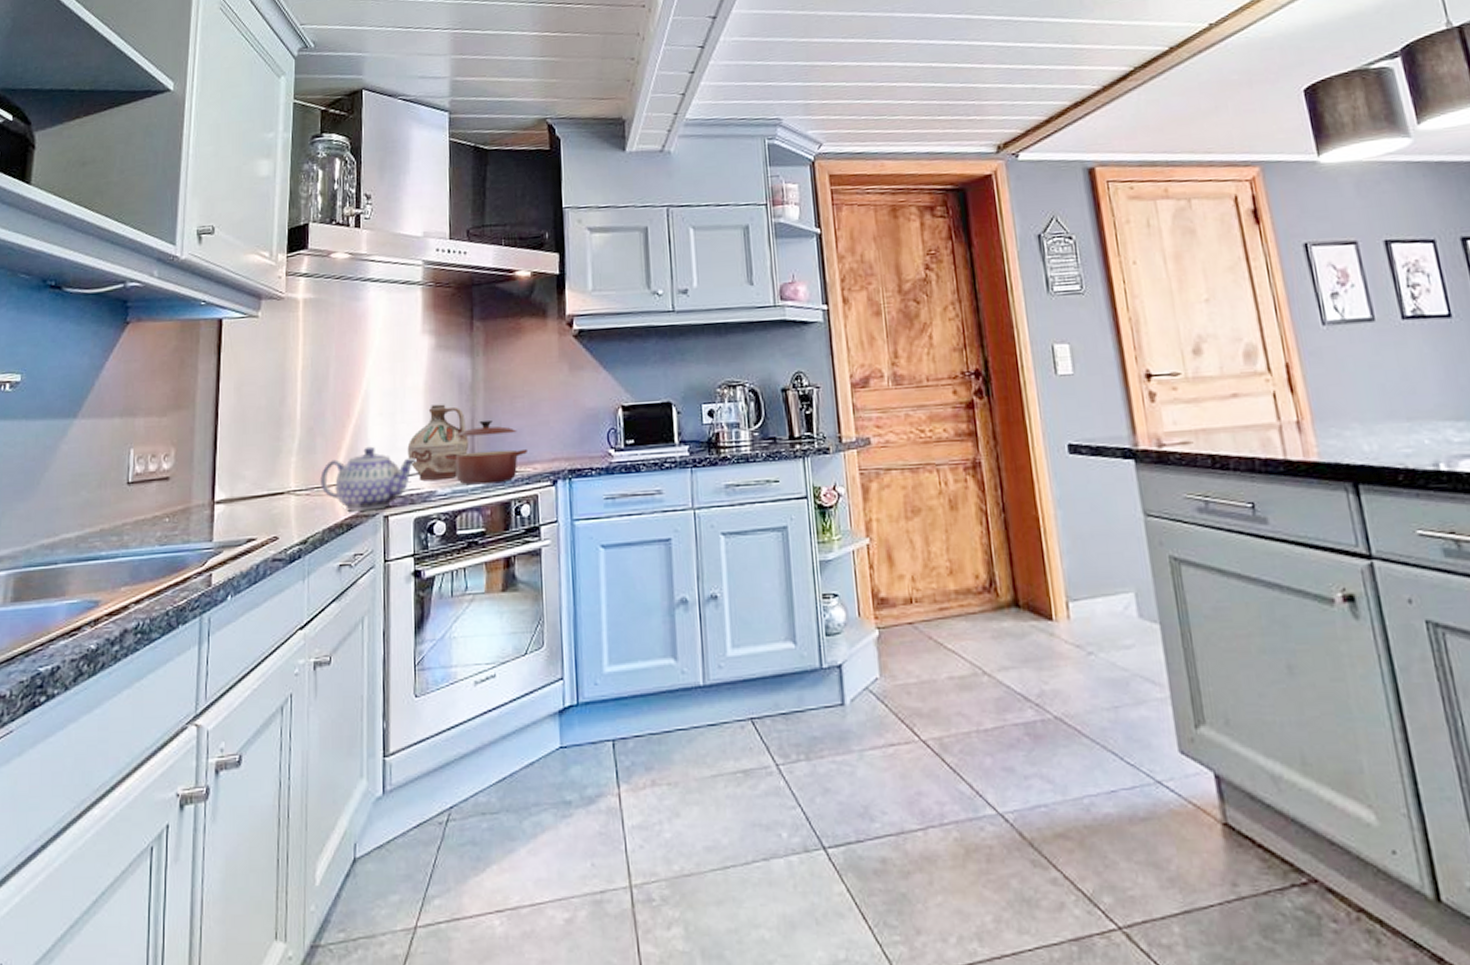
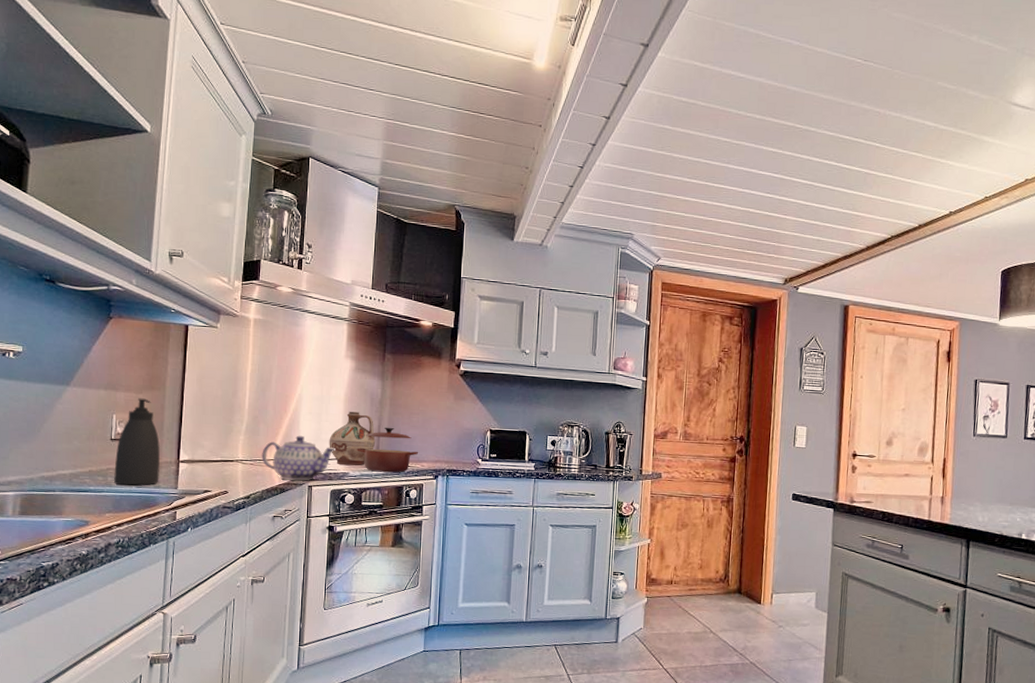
soap dispenser: none [131,422,189,545] -> present [114,398,160,486]

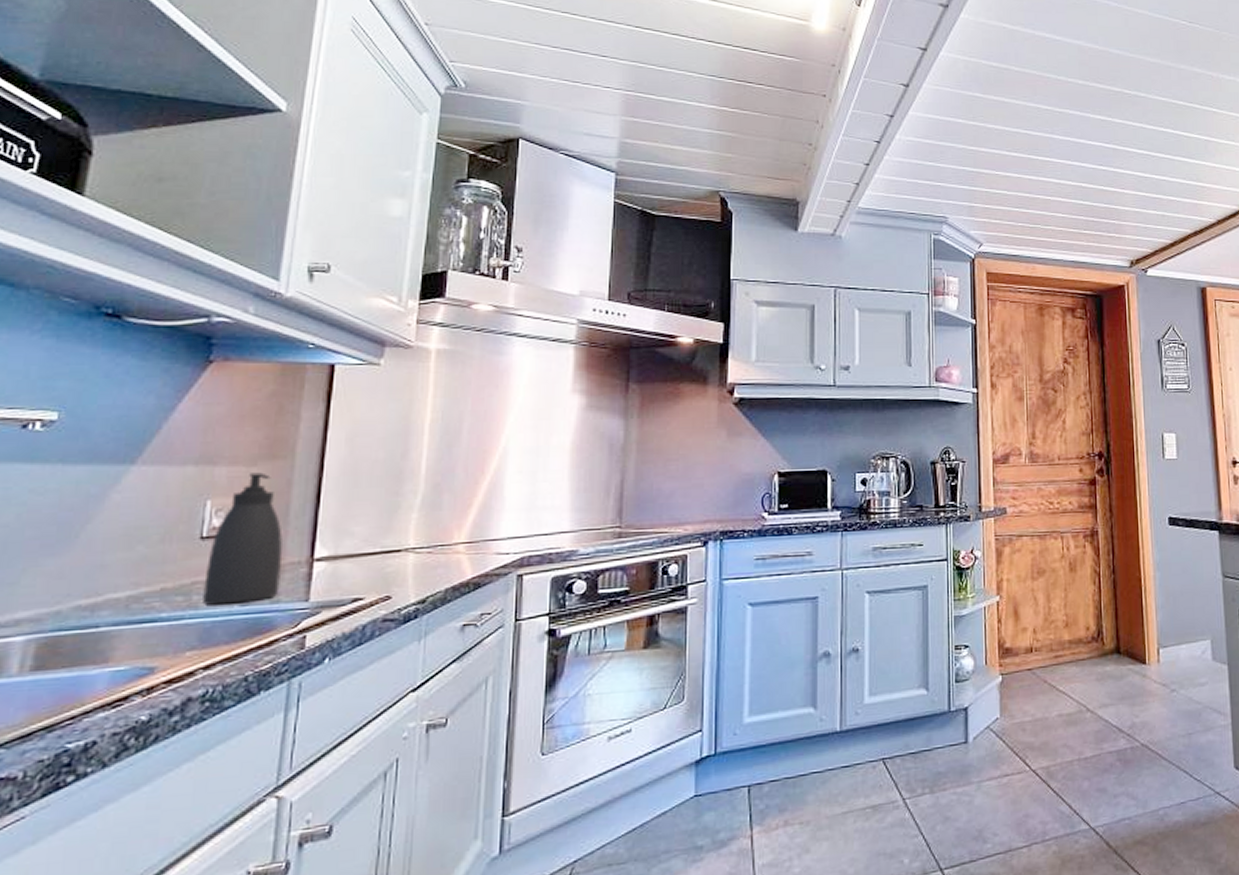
teapot: present [262,435,336,481] -> none [445,504,560,570]
ceramic jug: present [329,411,376,466] -> none [548,464,617,541]
saucepan: present [357,428,419,473] -> none [589,482,680,545]

